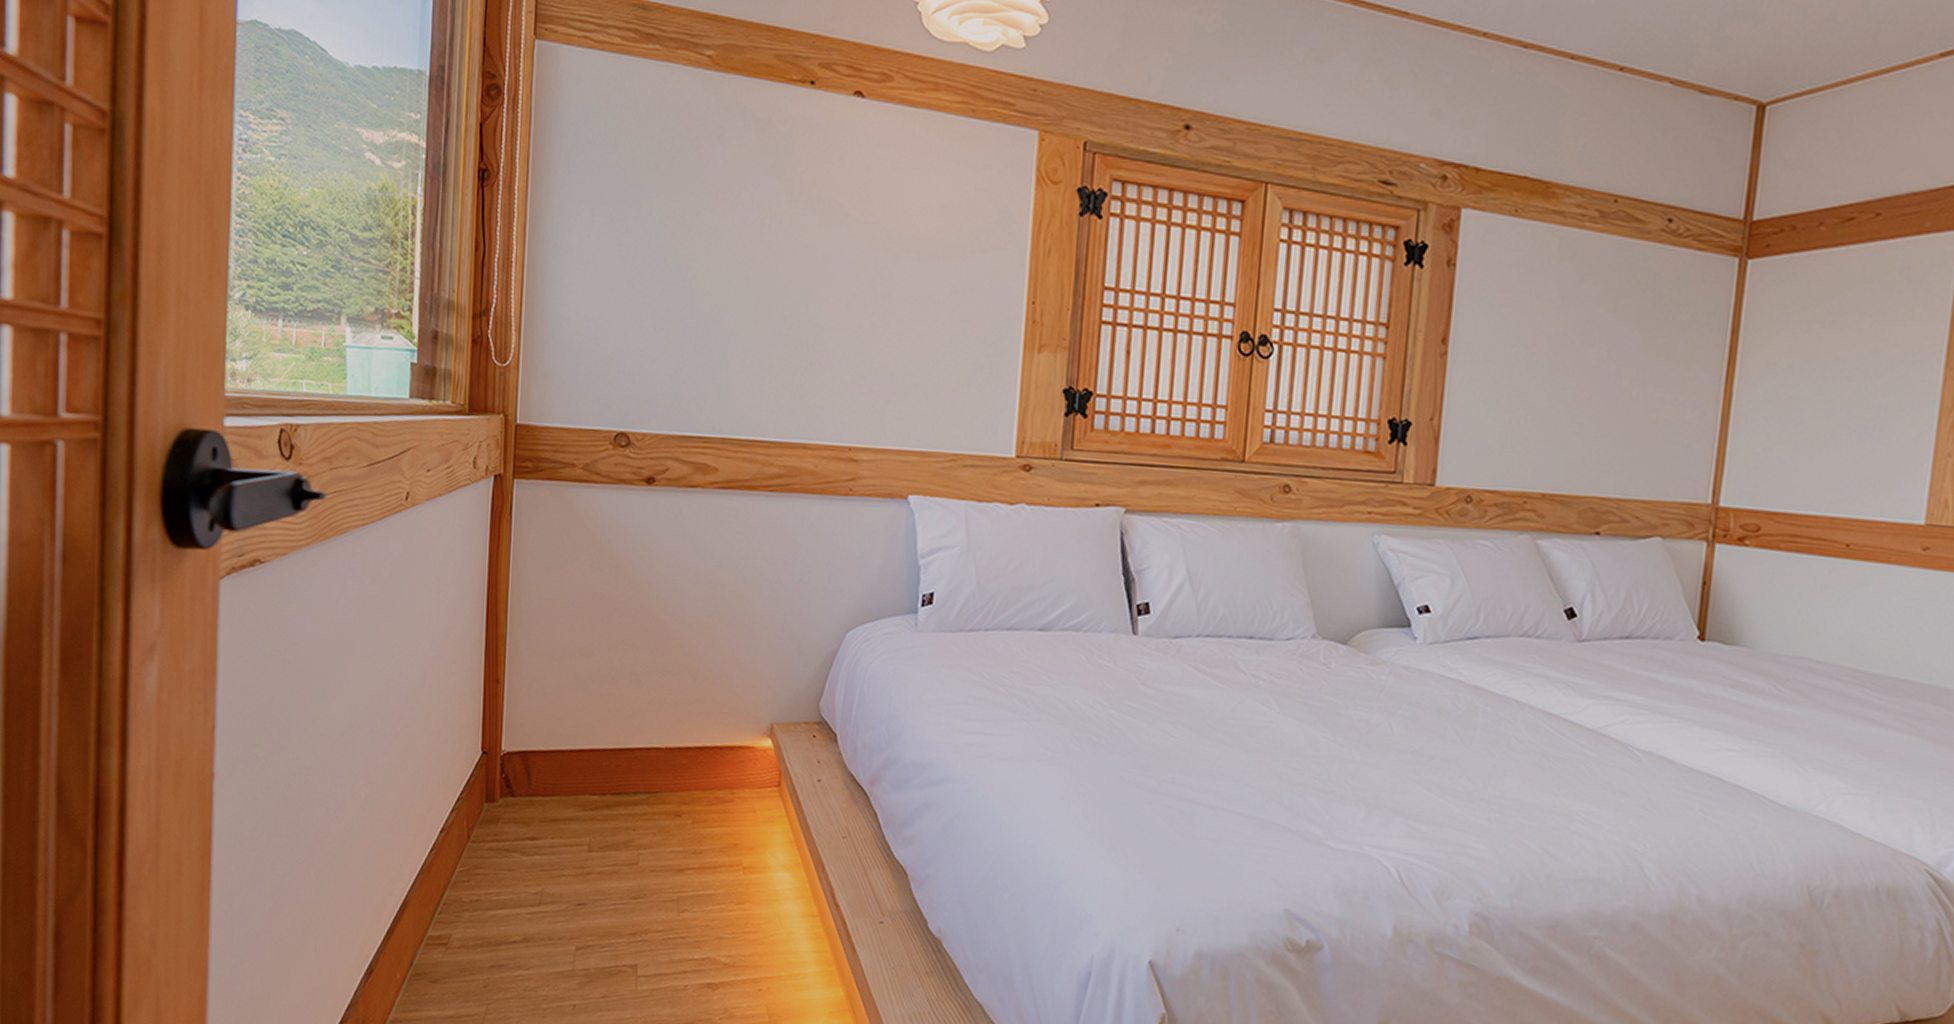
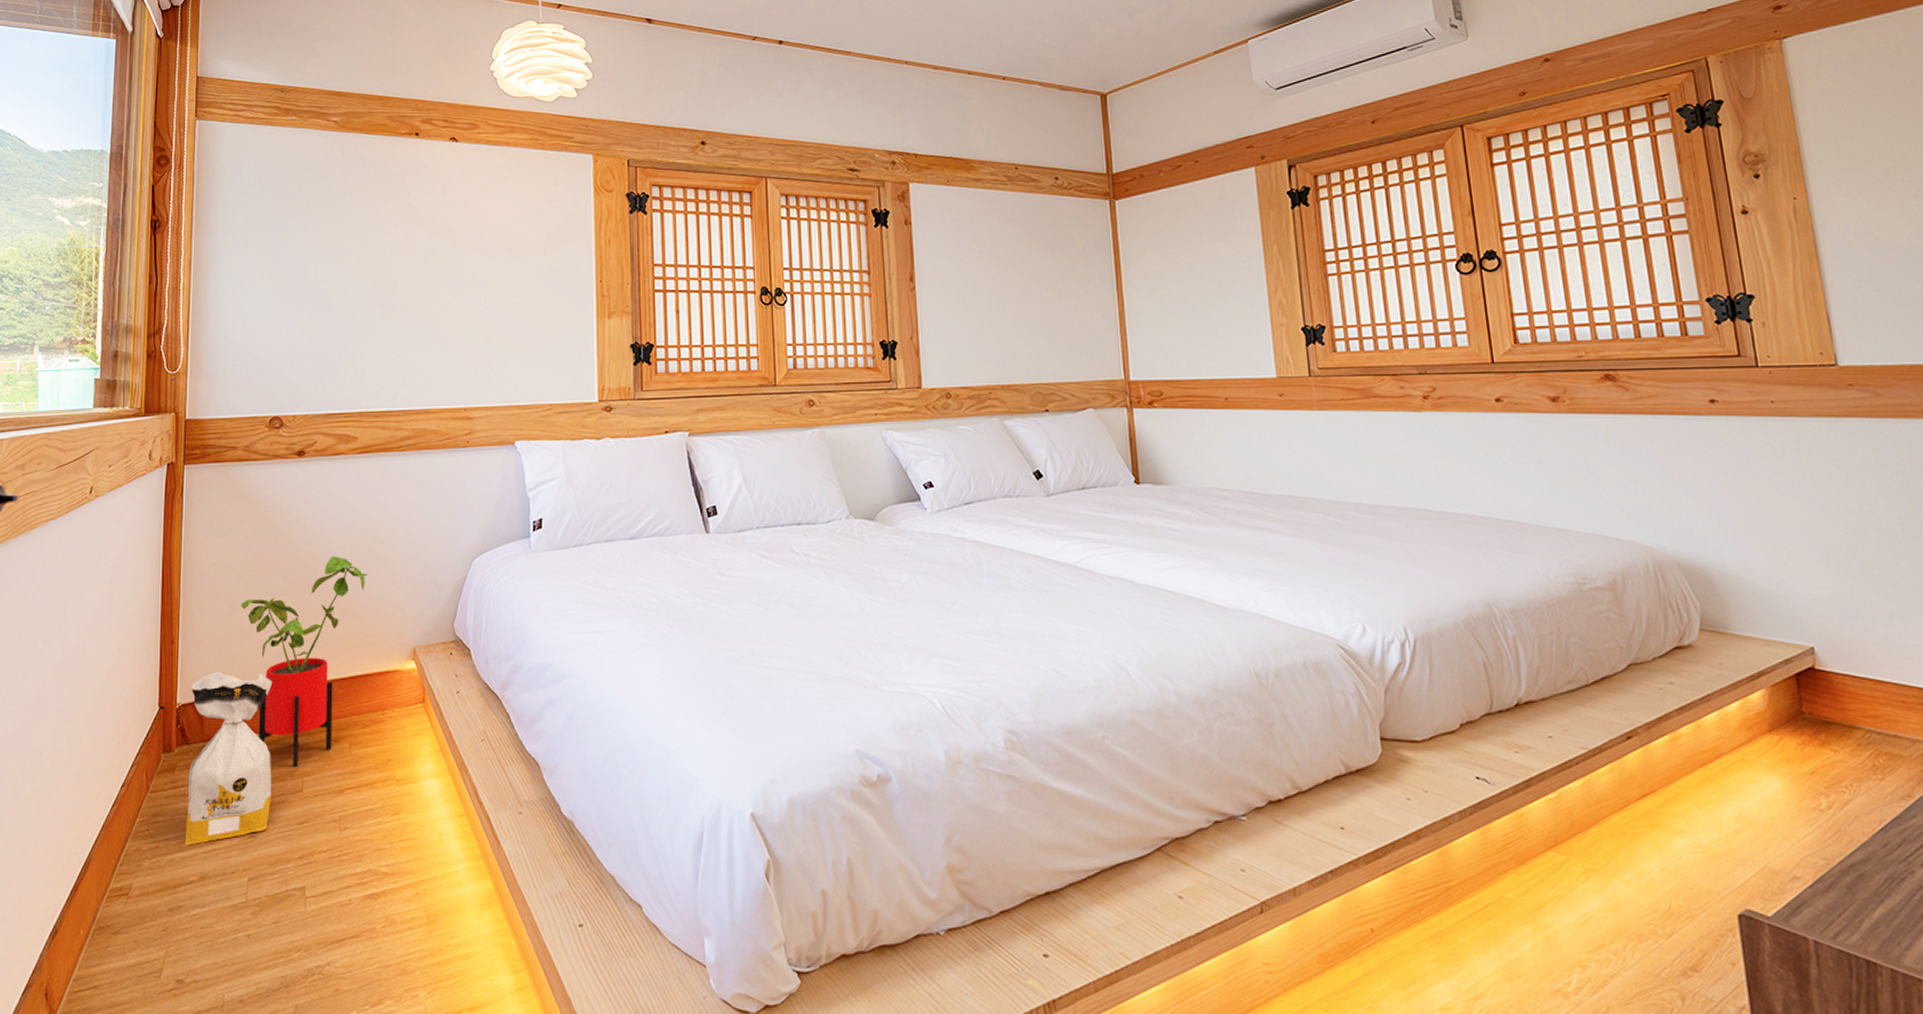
bag: none [507,720,609,904] -> present [184,671,273,846]
house plant: none [575,607,723,837] -> present [241,556,368,767]

